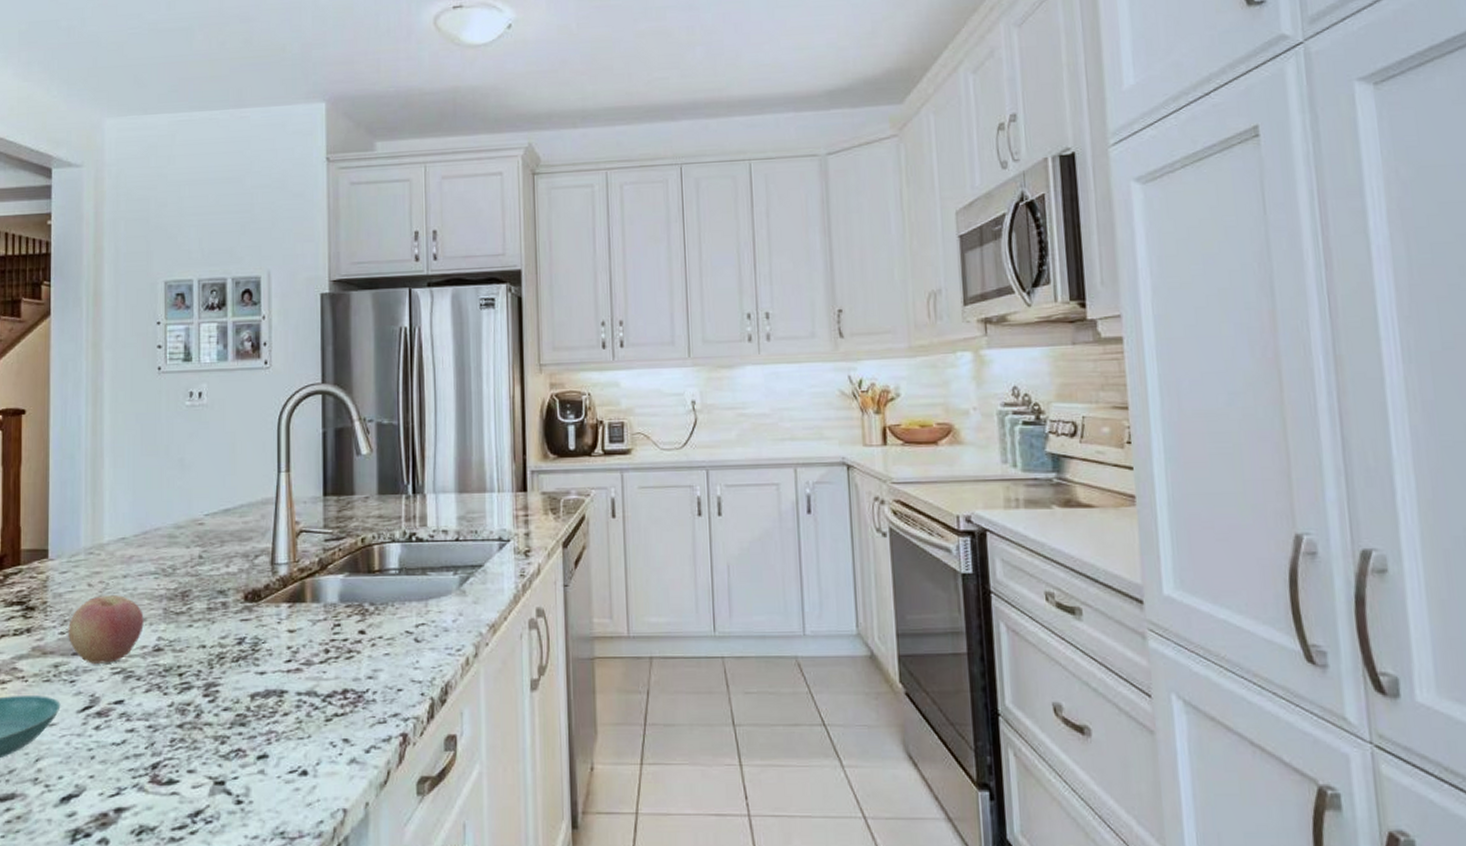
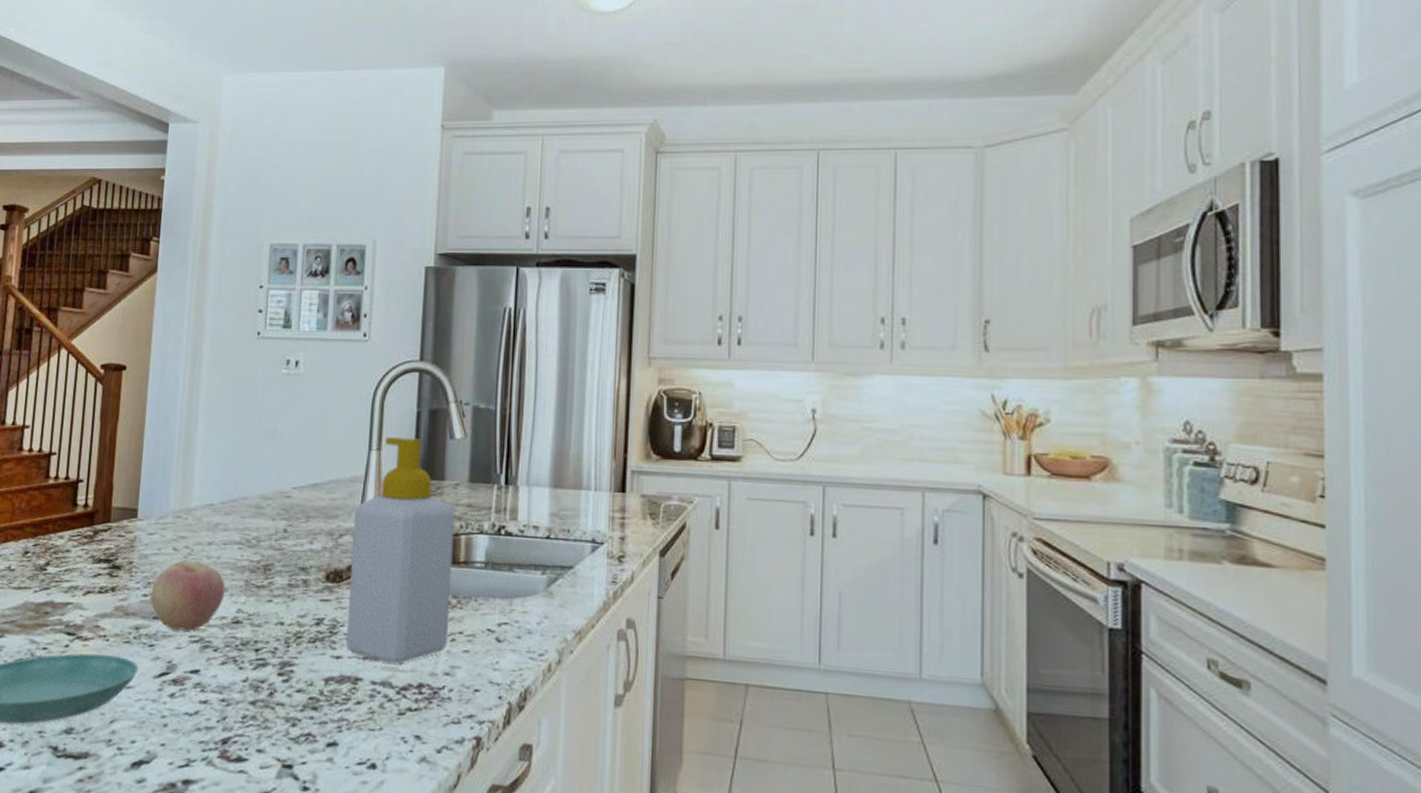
soap bottle: none [269,457,369,673] -> present [346,437,455,664]

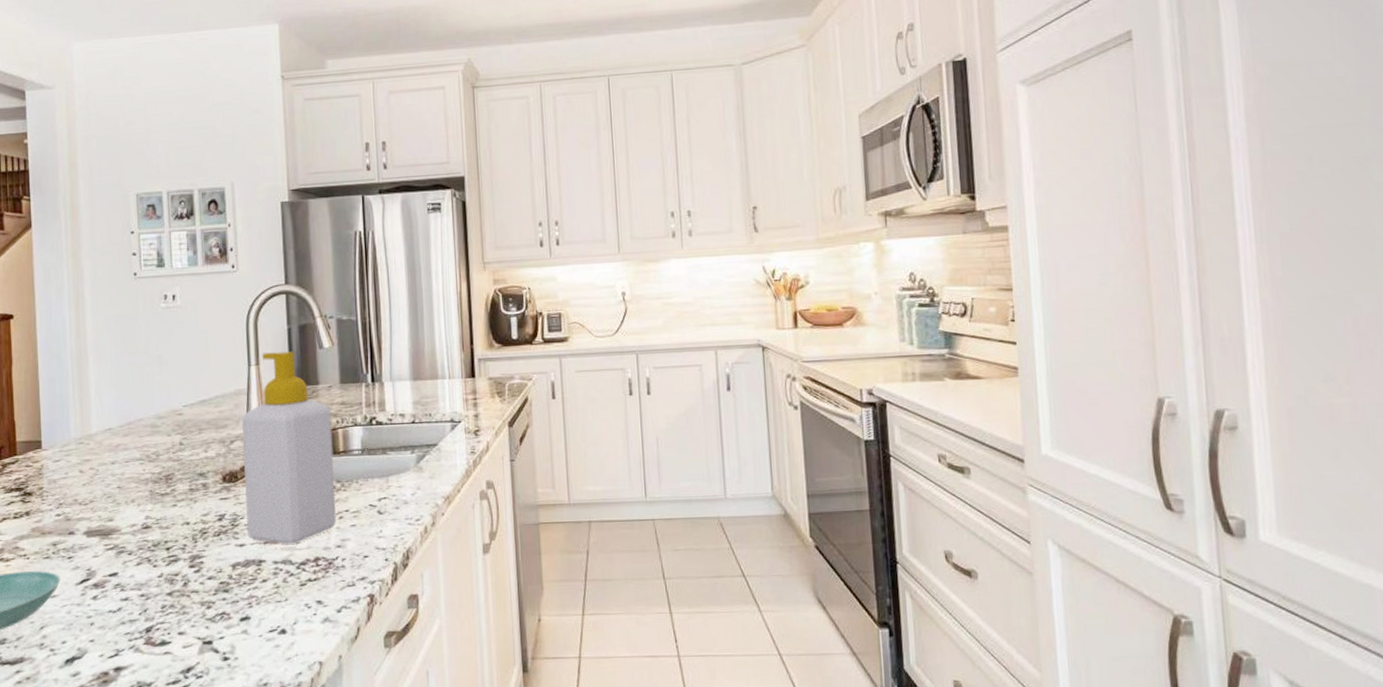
apple: present [151,561,225,631] -> none [64,480,132,542]

